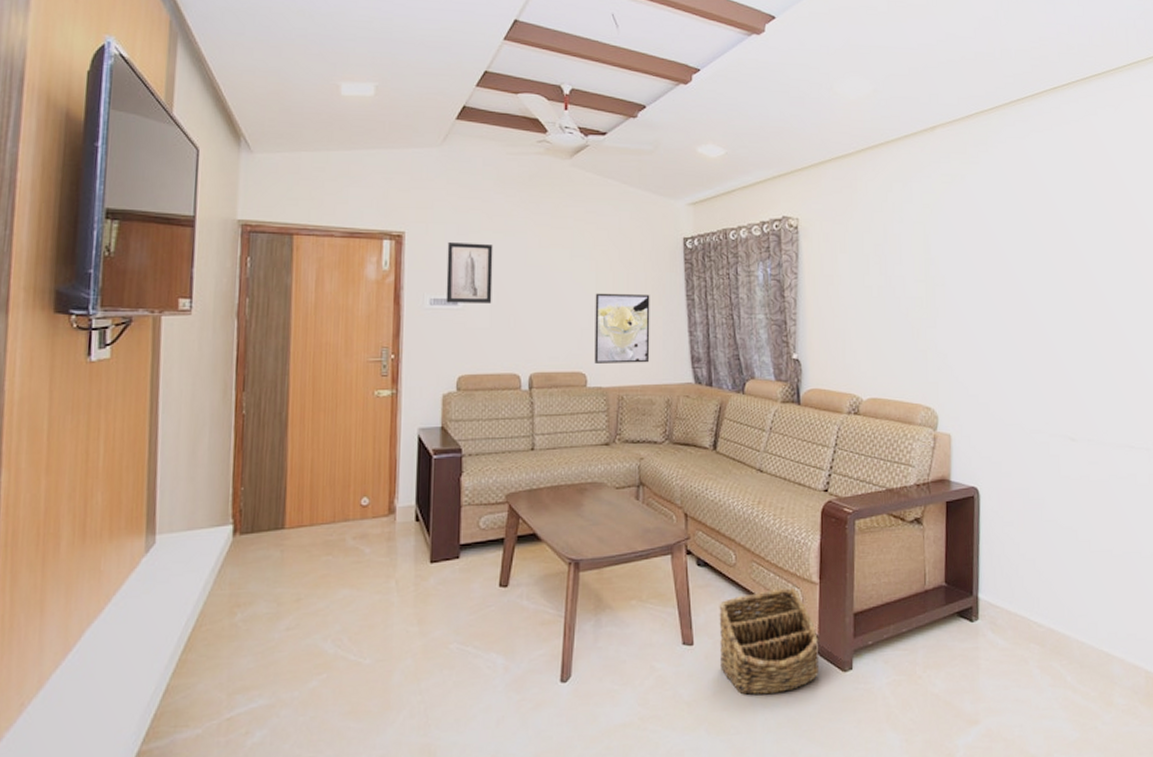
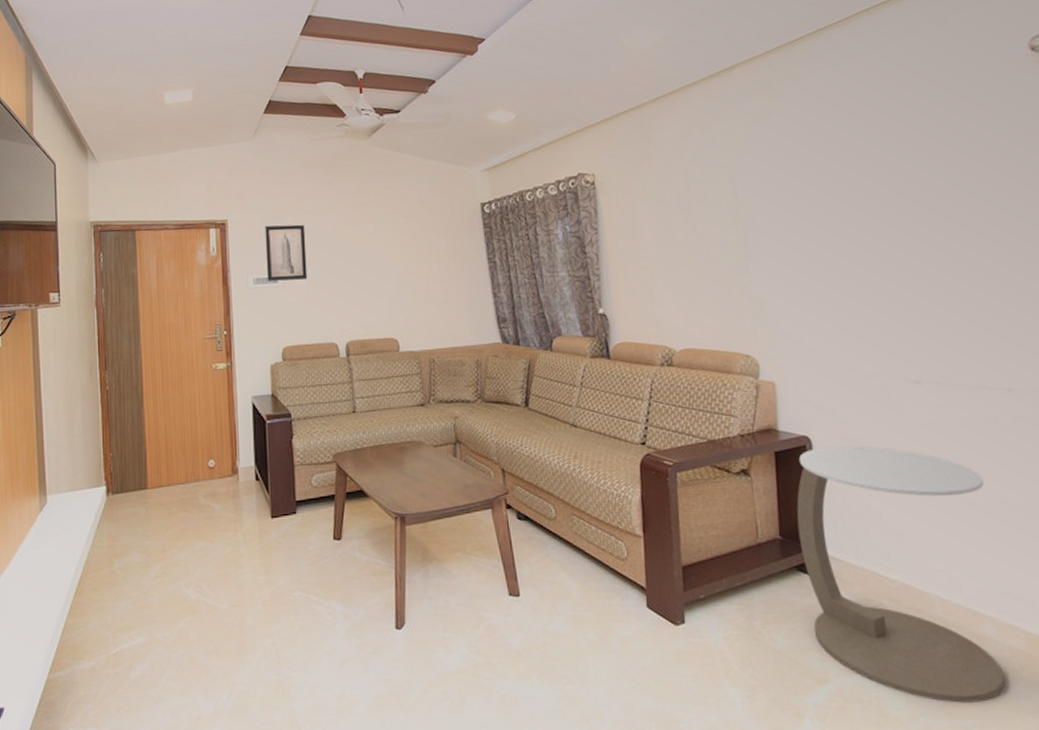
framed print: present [594,293,650,363] -> none [401,260,457,329]
basket: present [719,588,818,695] -> none [542,541,649,646]
side table: none [961,497,1127,739] -> present [796,446,1005,703]

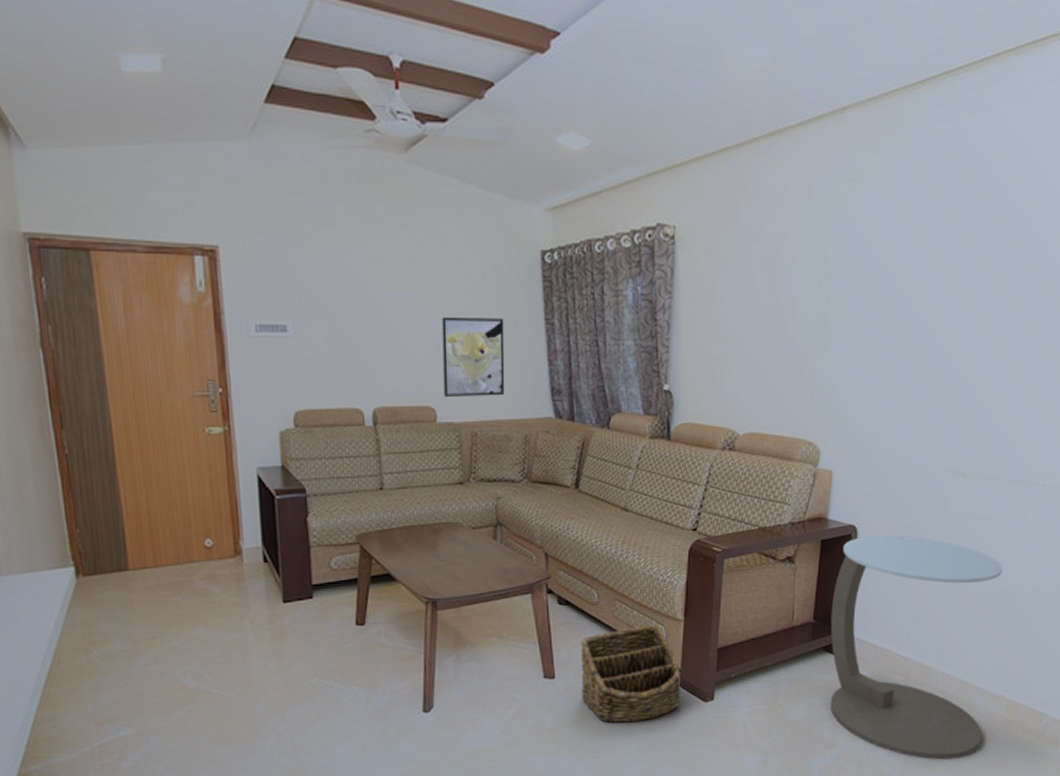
wall art: present [265,224,308,281] -> none [269,257,325,329]
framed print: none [401,260,457,329] -> present [442,316,505,397]
basket: none [542,541,649,646] -> present [581,625,680,723]

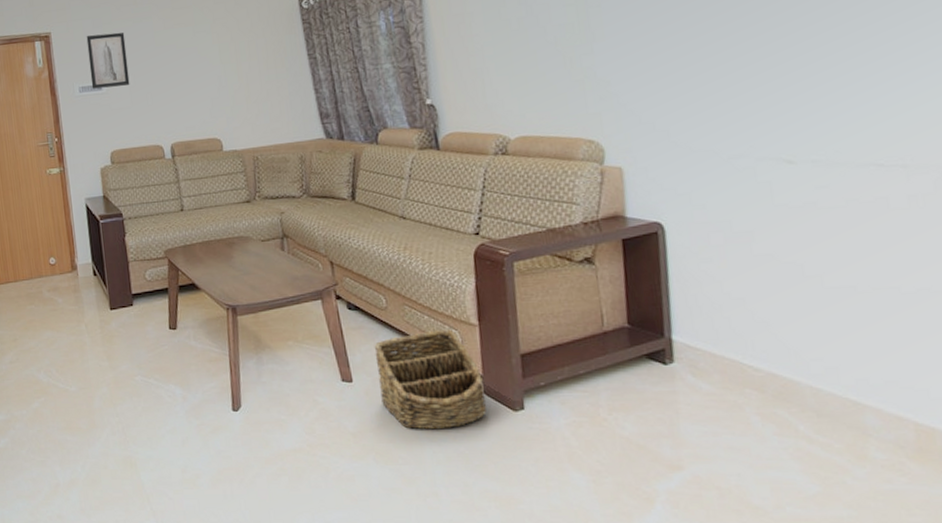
wall art: none [269,257,325,329] -> present [86,32,130,89]
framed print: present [442,316,505,397] -> none [220,58,279,129]
side table: present [830,535,1003,760] -> none [647,231,889,494]

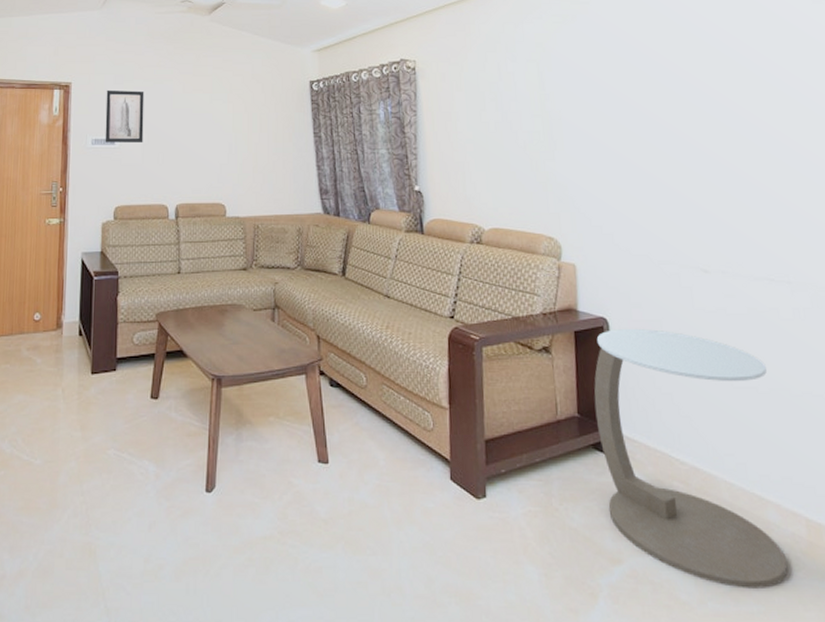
basket: present [374,329,486,429] -> none [352,412,452,516]
side table: none [647,231,889,494] -> present [594,329,788,588]

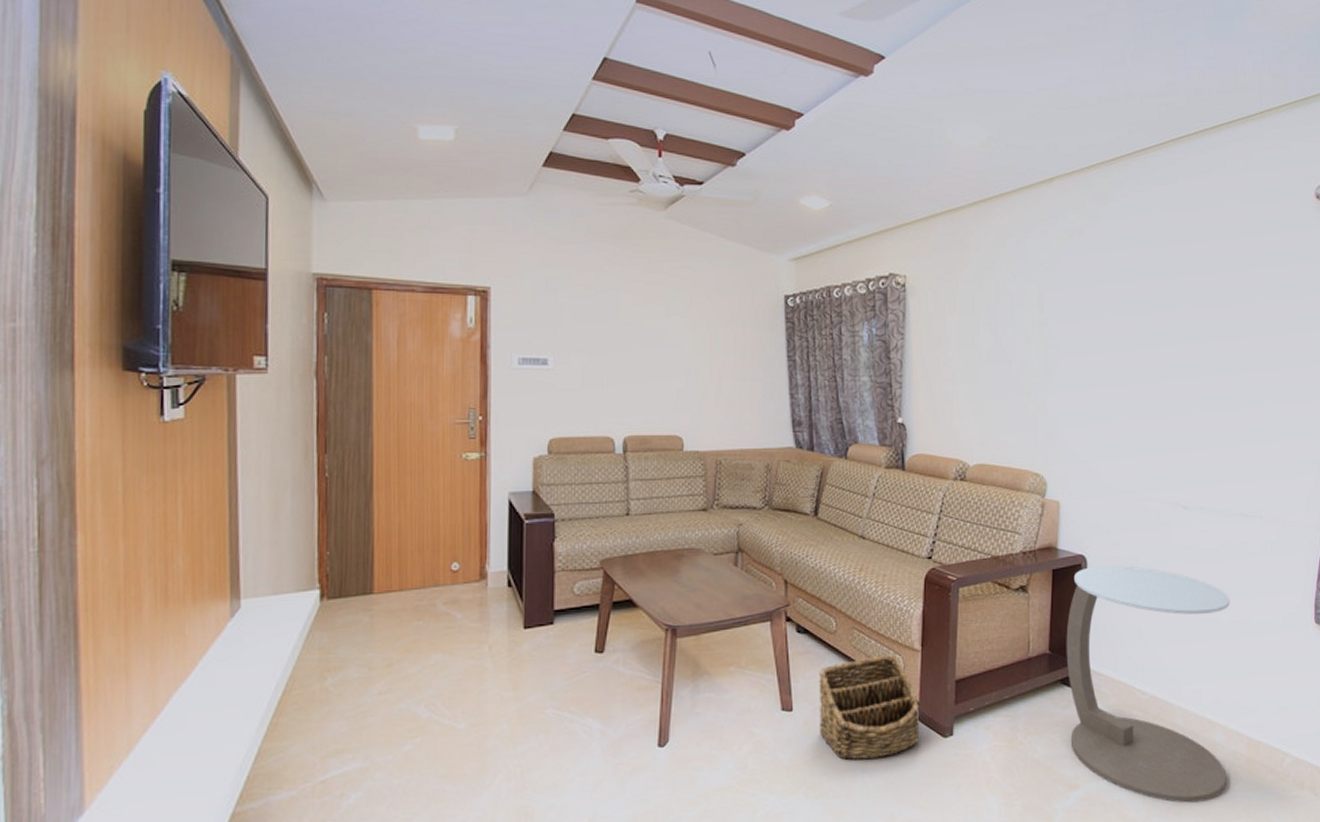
wall art: present [105,89,145,143] -> none [535,297,584,363]
basket: none [352,412,452,516] -> present [819,655,919,760]

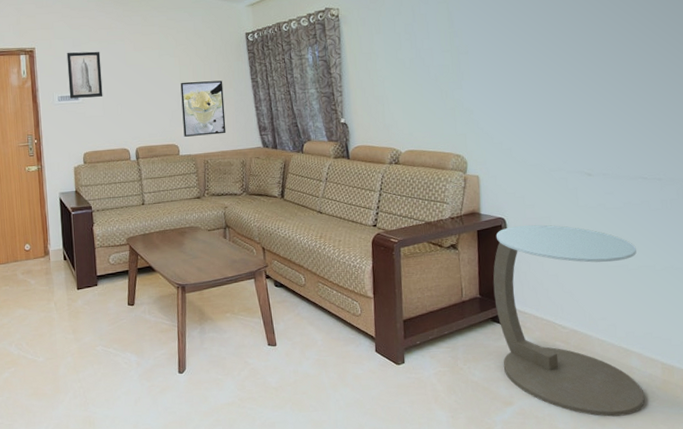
wall art: none [535,297,584,363] -> present [66,51,103,99]
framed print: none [691,353,750,427] -> present [180,80,226,137]
basket: present [819,655,919,760] -> none [294,301,377,382]

